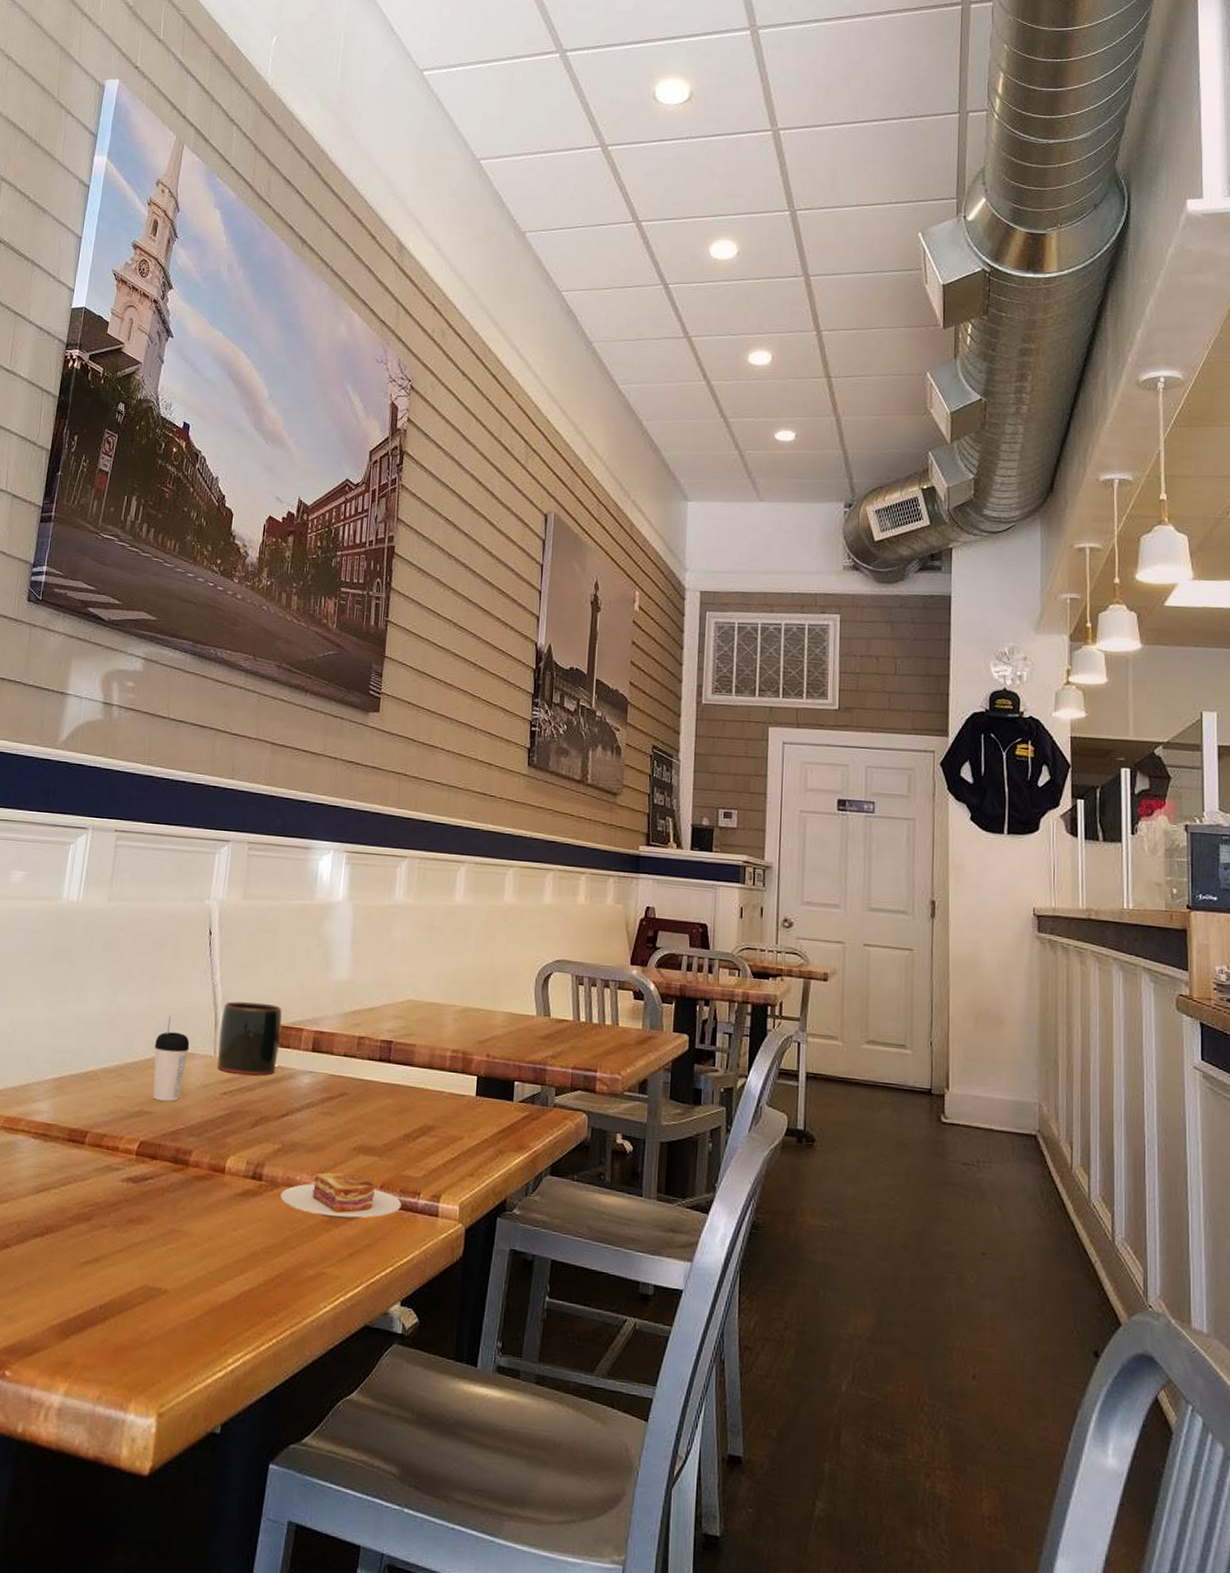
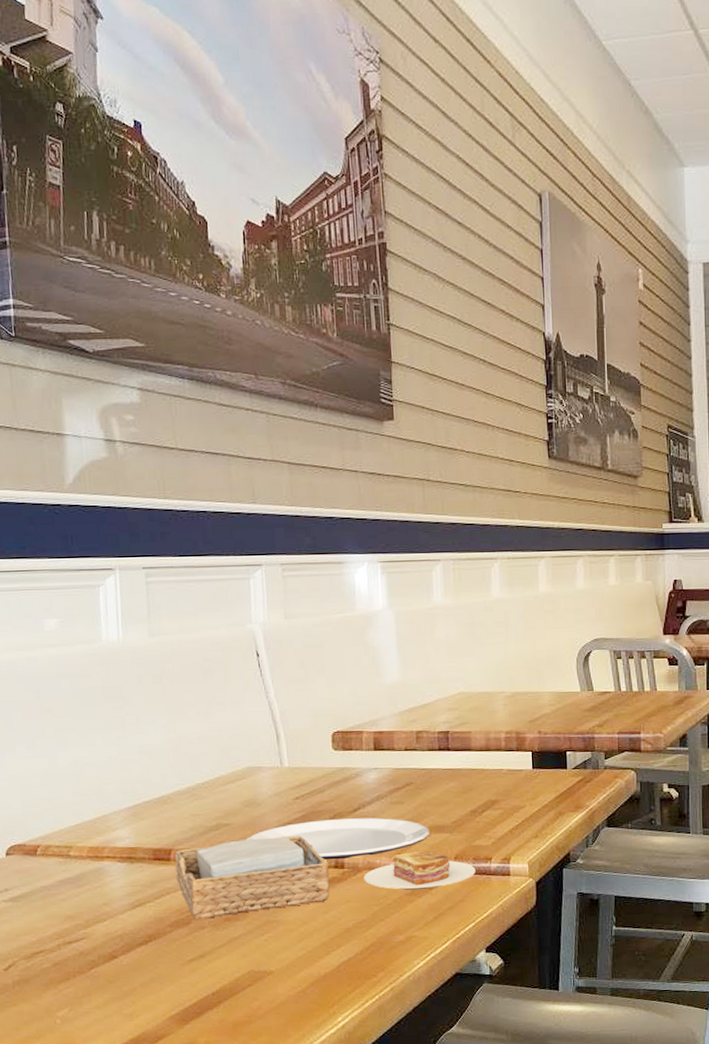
napkin holder: none [86,1131,246,1217] -> present [174,835,330,919]
beverage cup: present [152,1015,190,1102] -> none [221,736,256,814]
plate: none [165,1121,359,1171] -> present [246,817,431,860]
mug: present [217,1001,282,1076] -> none [281,713,343,780]

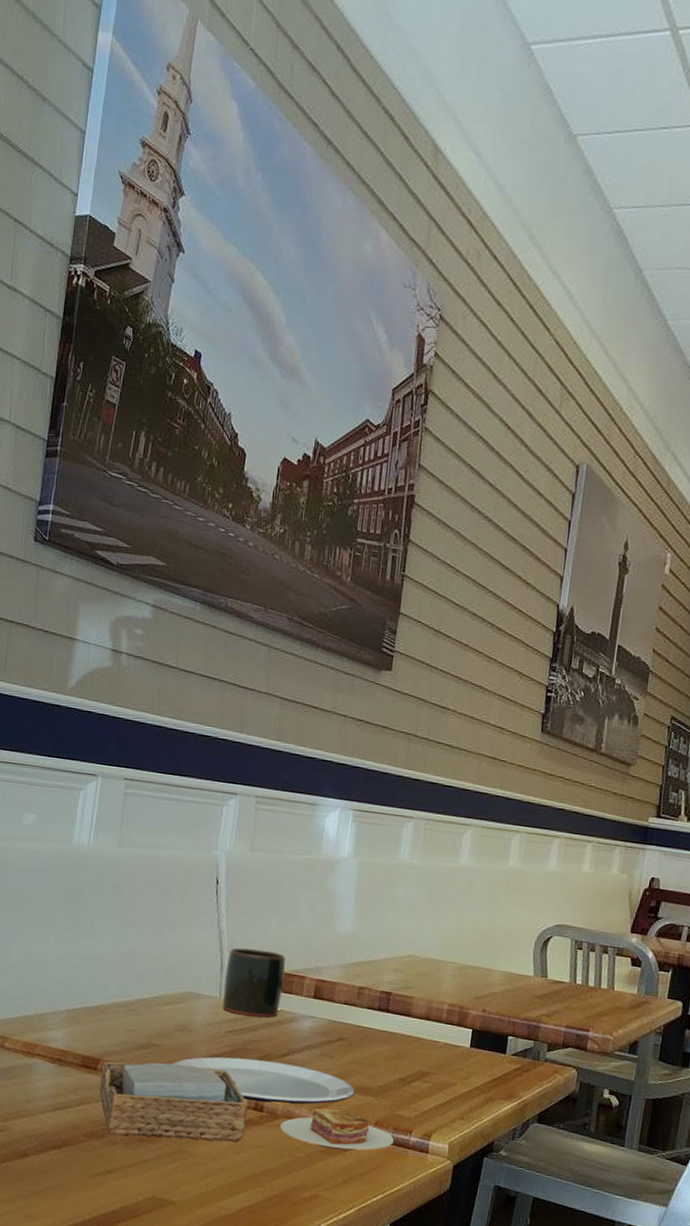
mug: none [281,713,343,780] -> present [223,948,286,1018]

